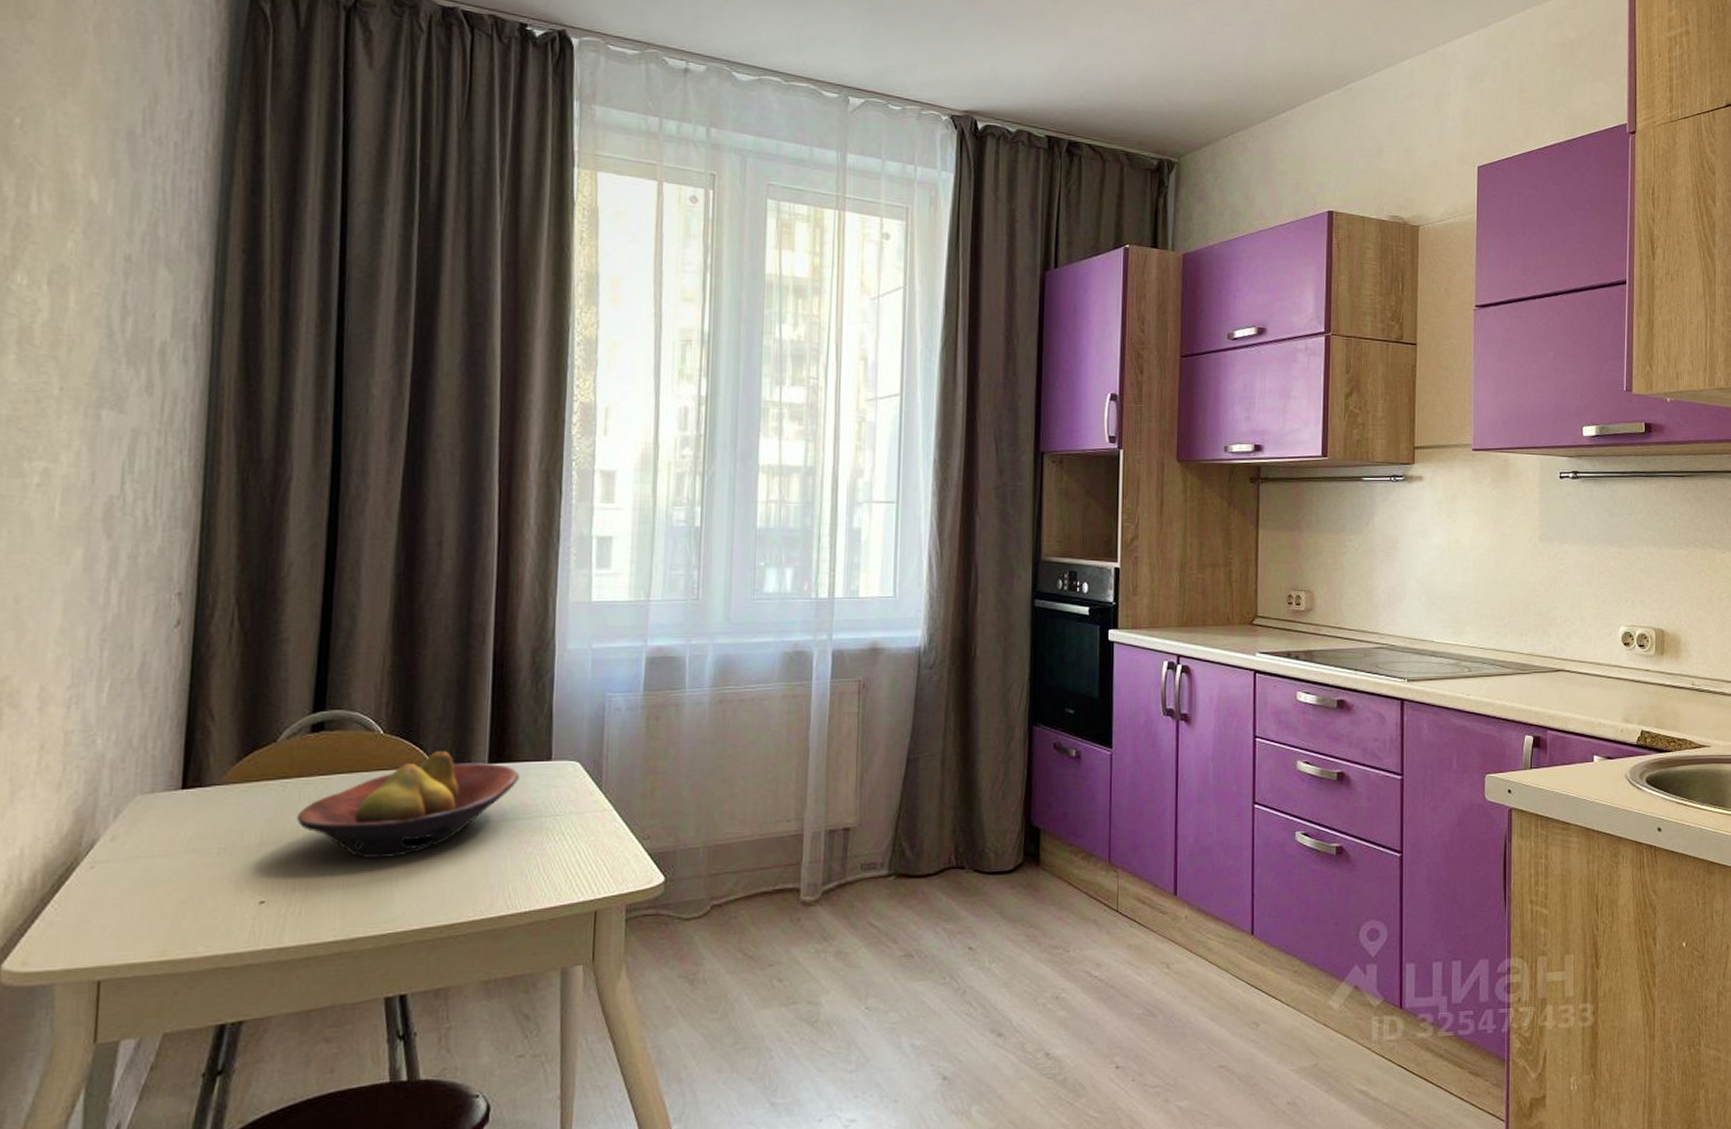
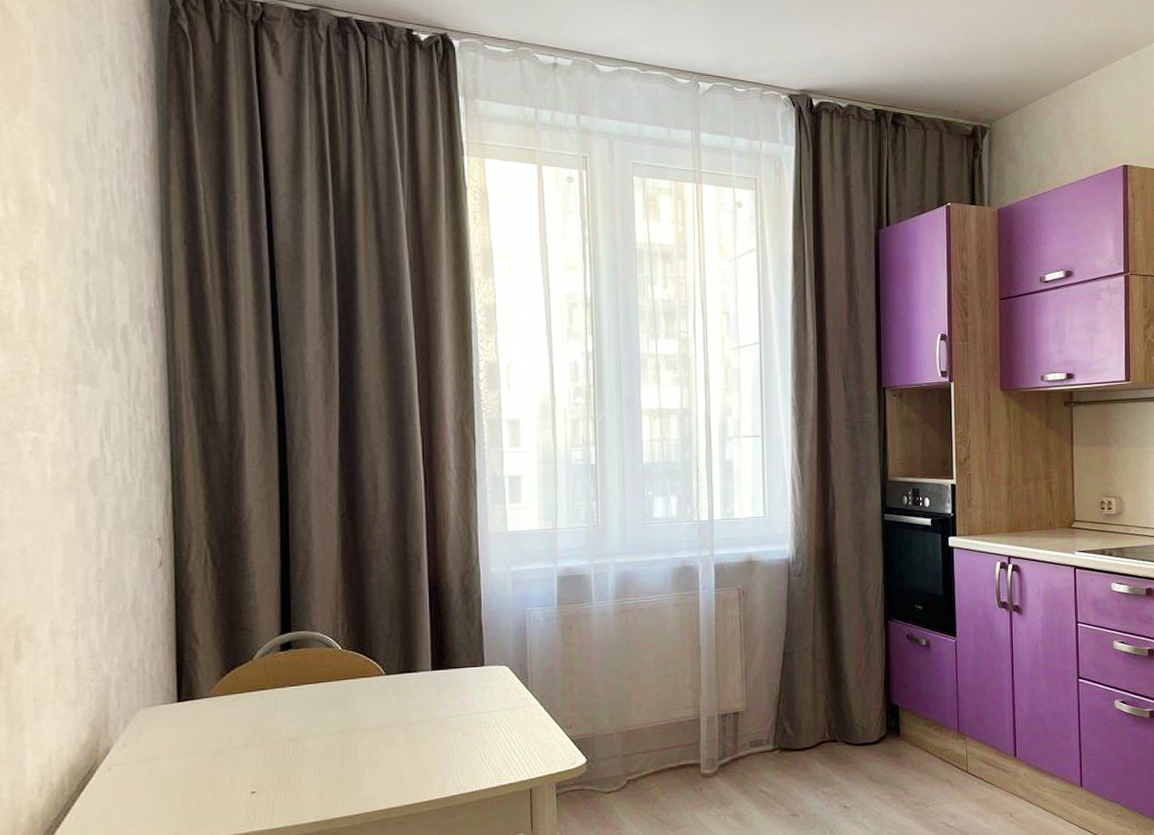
fruit bowl: present [296,751,519,858] -> none [275,662,458,753]

